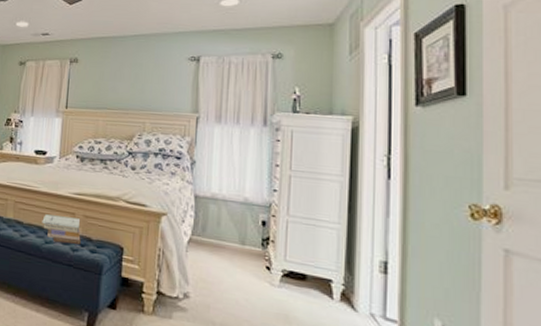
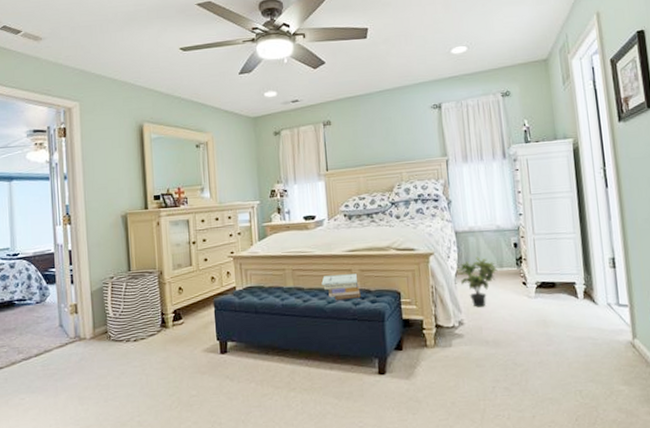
potted plant: none [191,227,238,284] -> present [457,257,498,307]

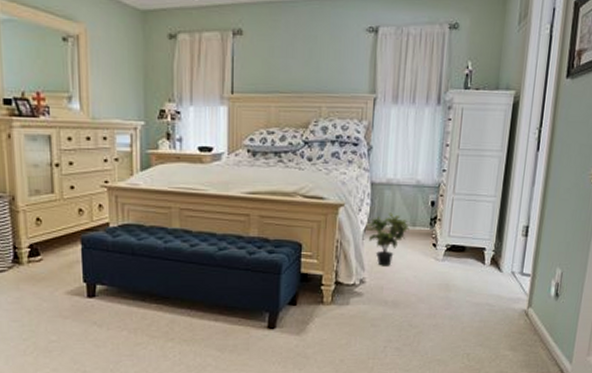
books: present [321,273,361,301] -> none [213,219,257,248]

